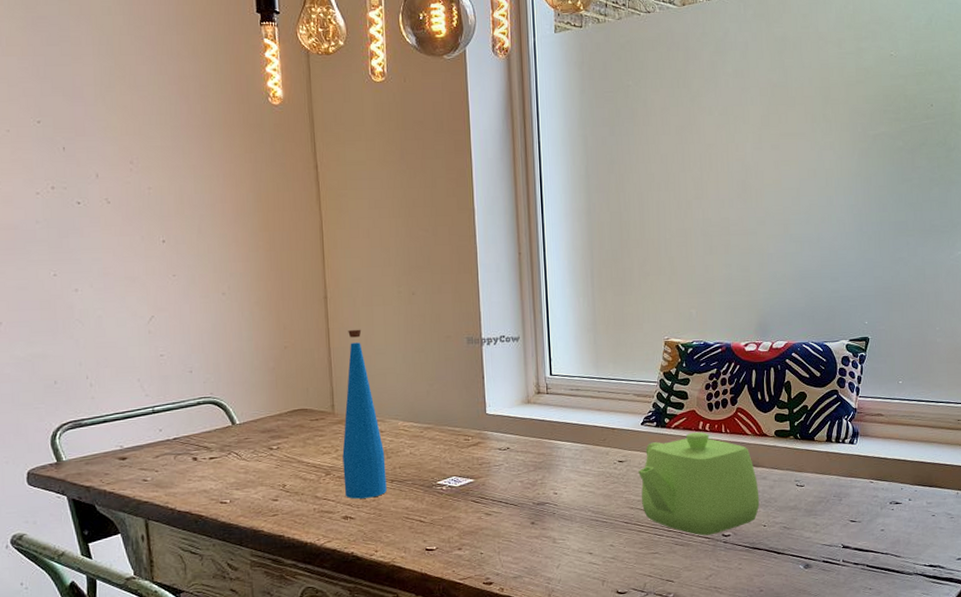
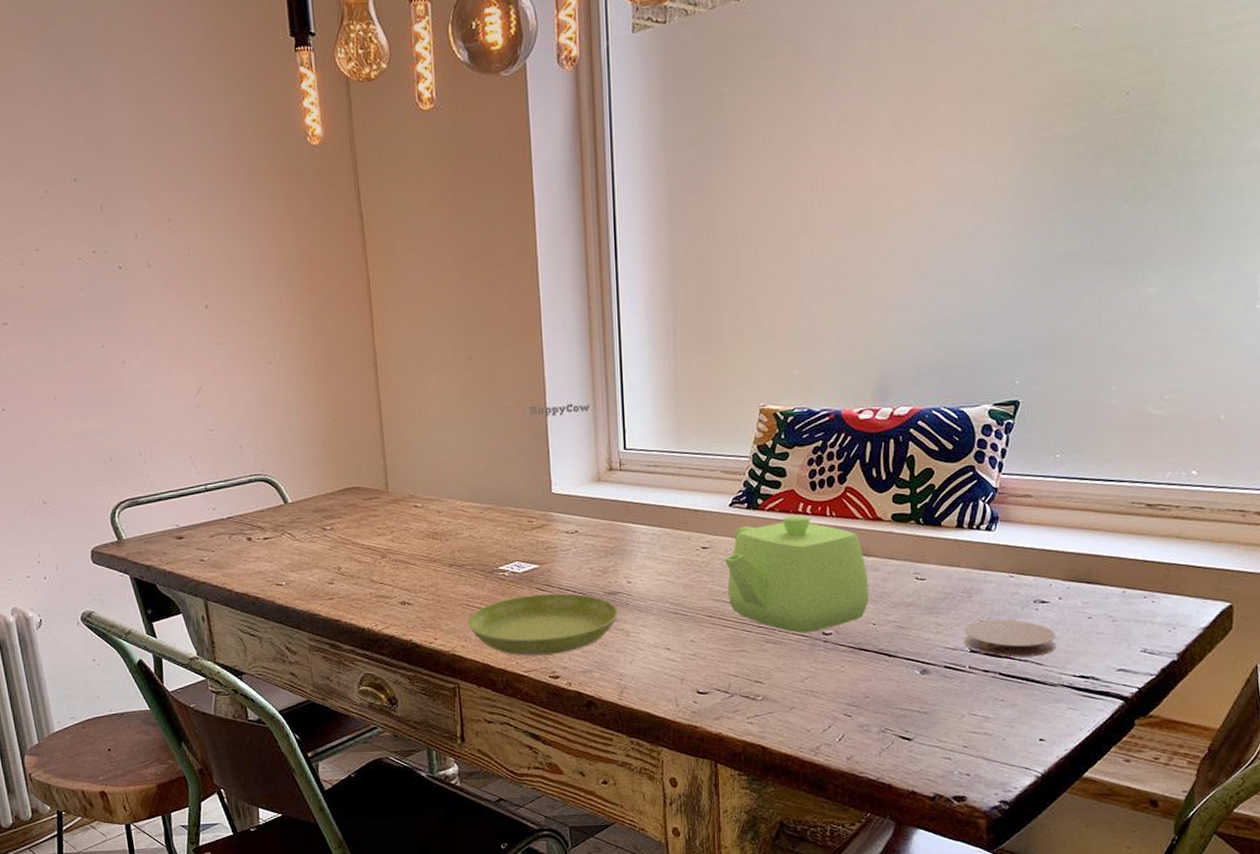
bottle: present [342,329,387,499] -> none [398,399,445,584]
saucer: none [407,504,547,564] -> present [468,593,619,656]
coaster: none [836,518,909,551] -> present [963,619,1056,658]

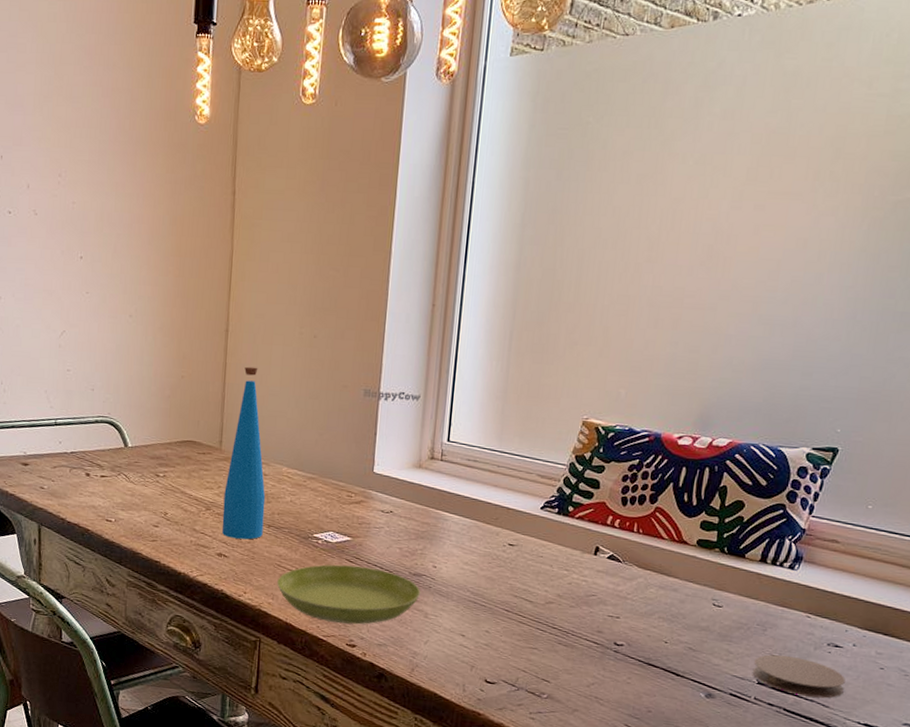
bottle: none [398,399,445,584] -> present [222,366,266,540]
teapot: present [725,514,869,634] -> none [527,526,666,641]

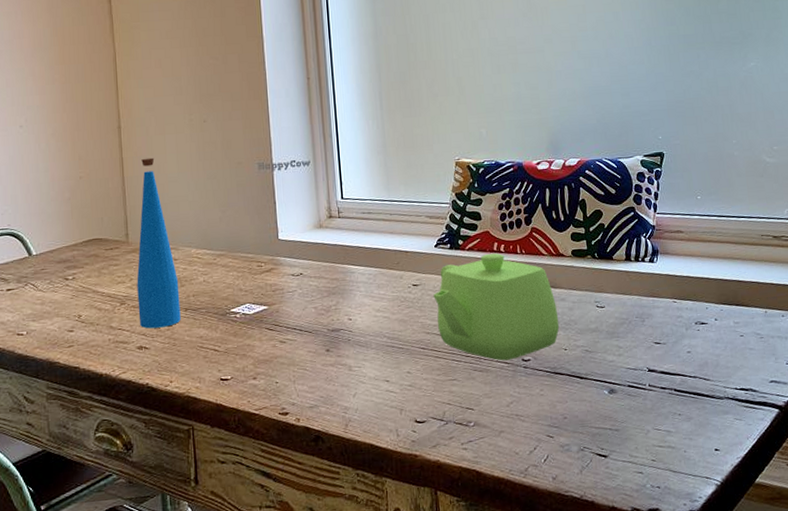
saucer: present [277,564,421,625] -> none [202,332,342,394]
teapot: none [527,526,666,641] -> present [433,253,560,361]
coaster: present [752,654,846,699] -> none [640,340,718,375]

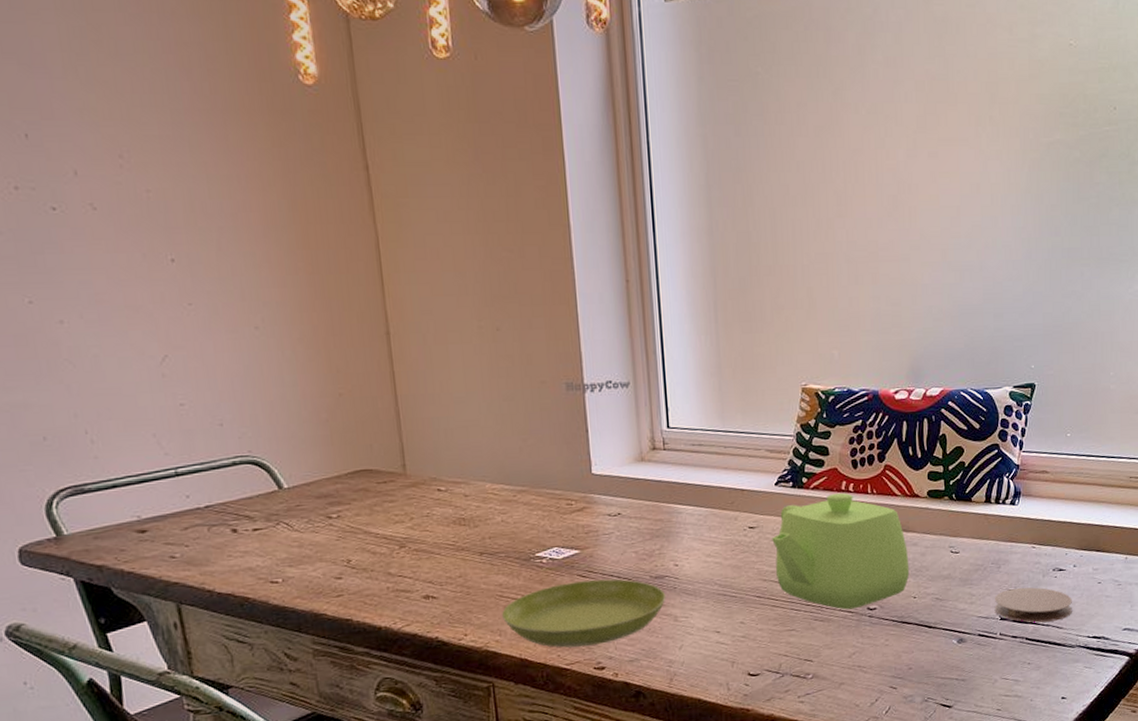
bottle: present [137,157,181,329] -> none [418,372,475,575]
saucer: none [202,332,342,394] -> present [502,579,666,648]
coaster: none [640,340,718,375] -> present [994,587,1072,623]

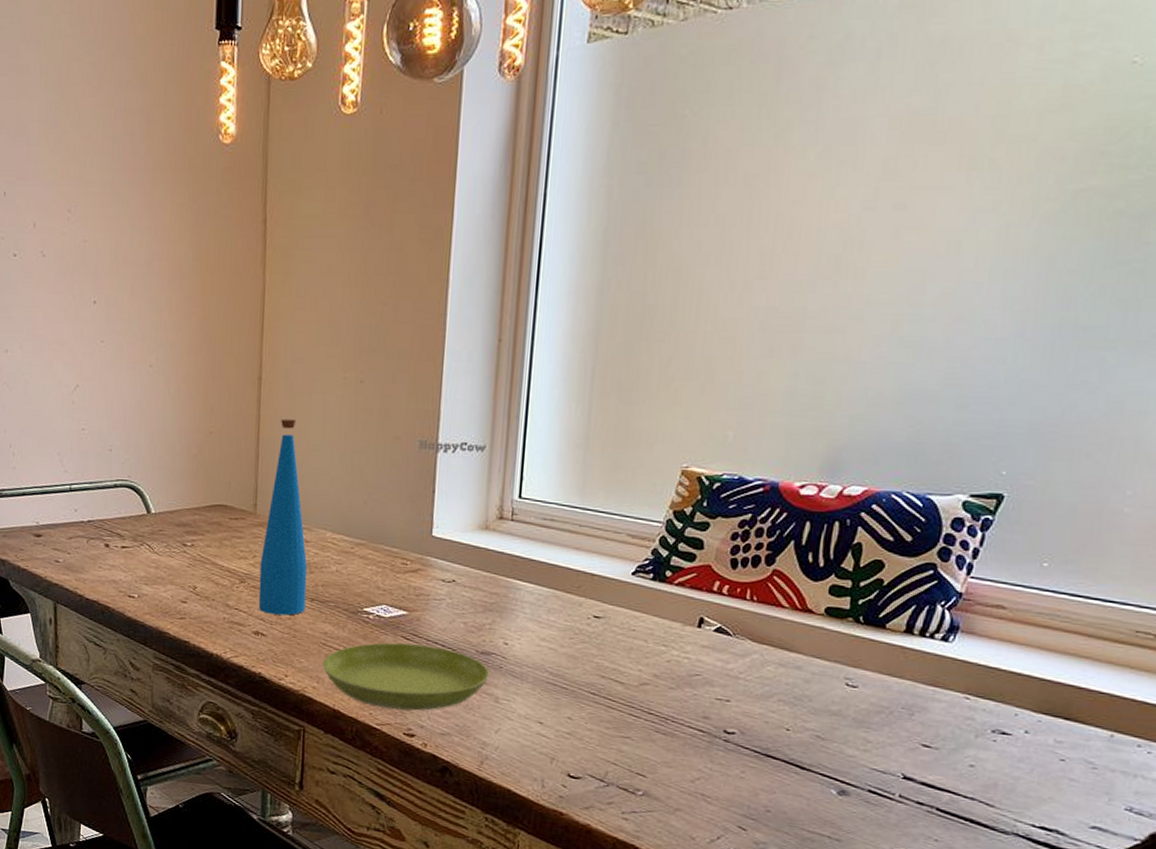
bottle: none [418,372,475,575] -> present [258,418,308,616]
teapot: present [772,492,910,610] -> none [617,593,788,729]
coaster: present [994,587,1072,623] -> none [896,743,1015,796]

